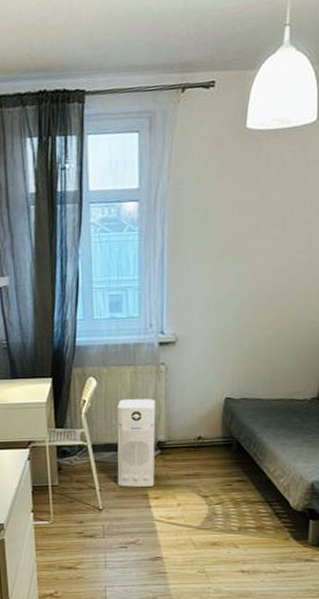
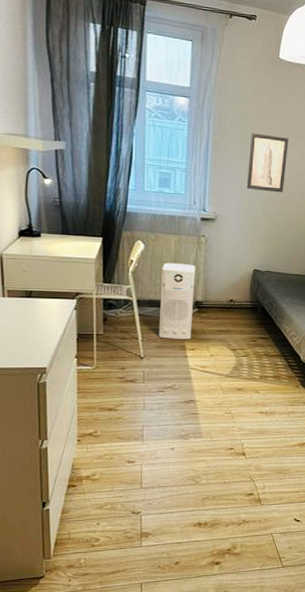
wall art: none [212,227,263,301] -> present [246,133,289,193]

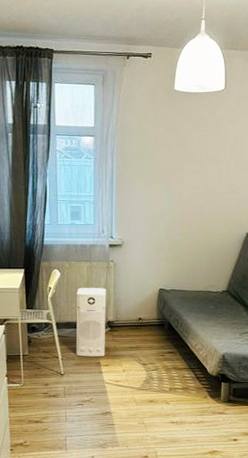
wall art: present [246,133,289,193] -> none [149,162,187,216]

